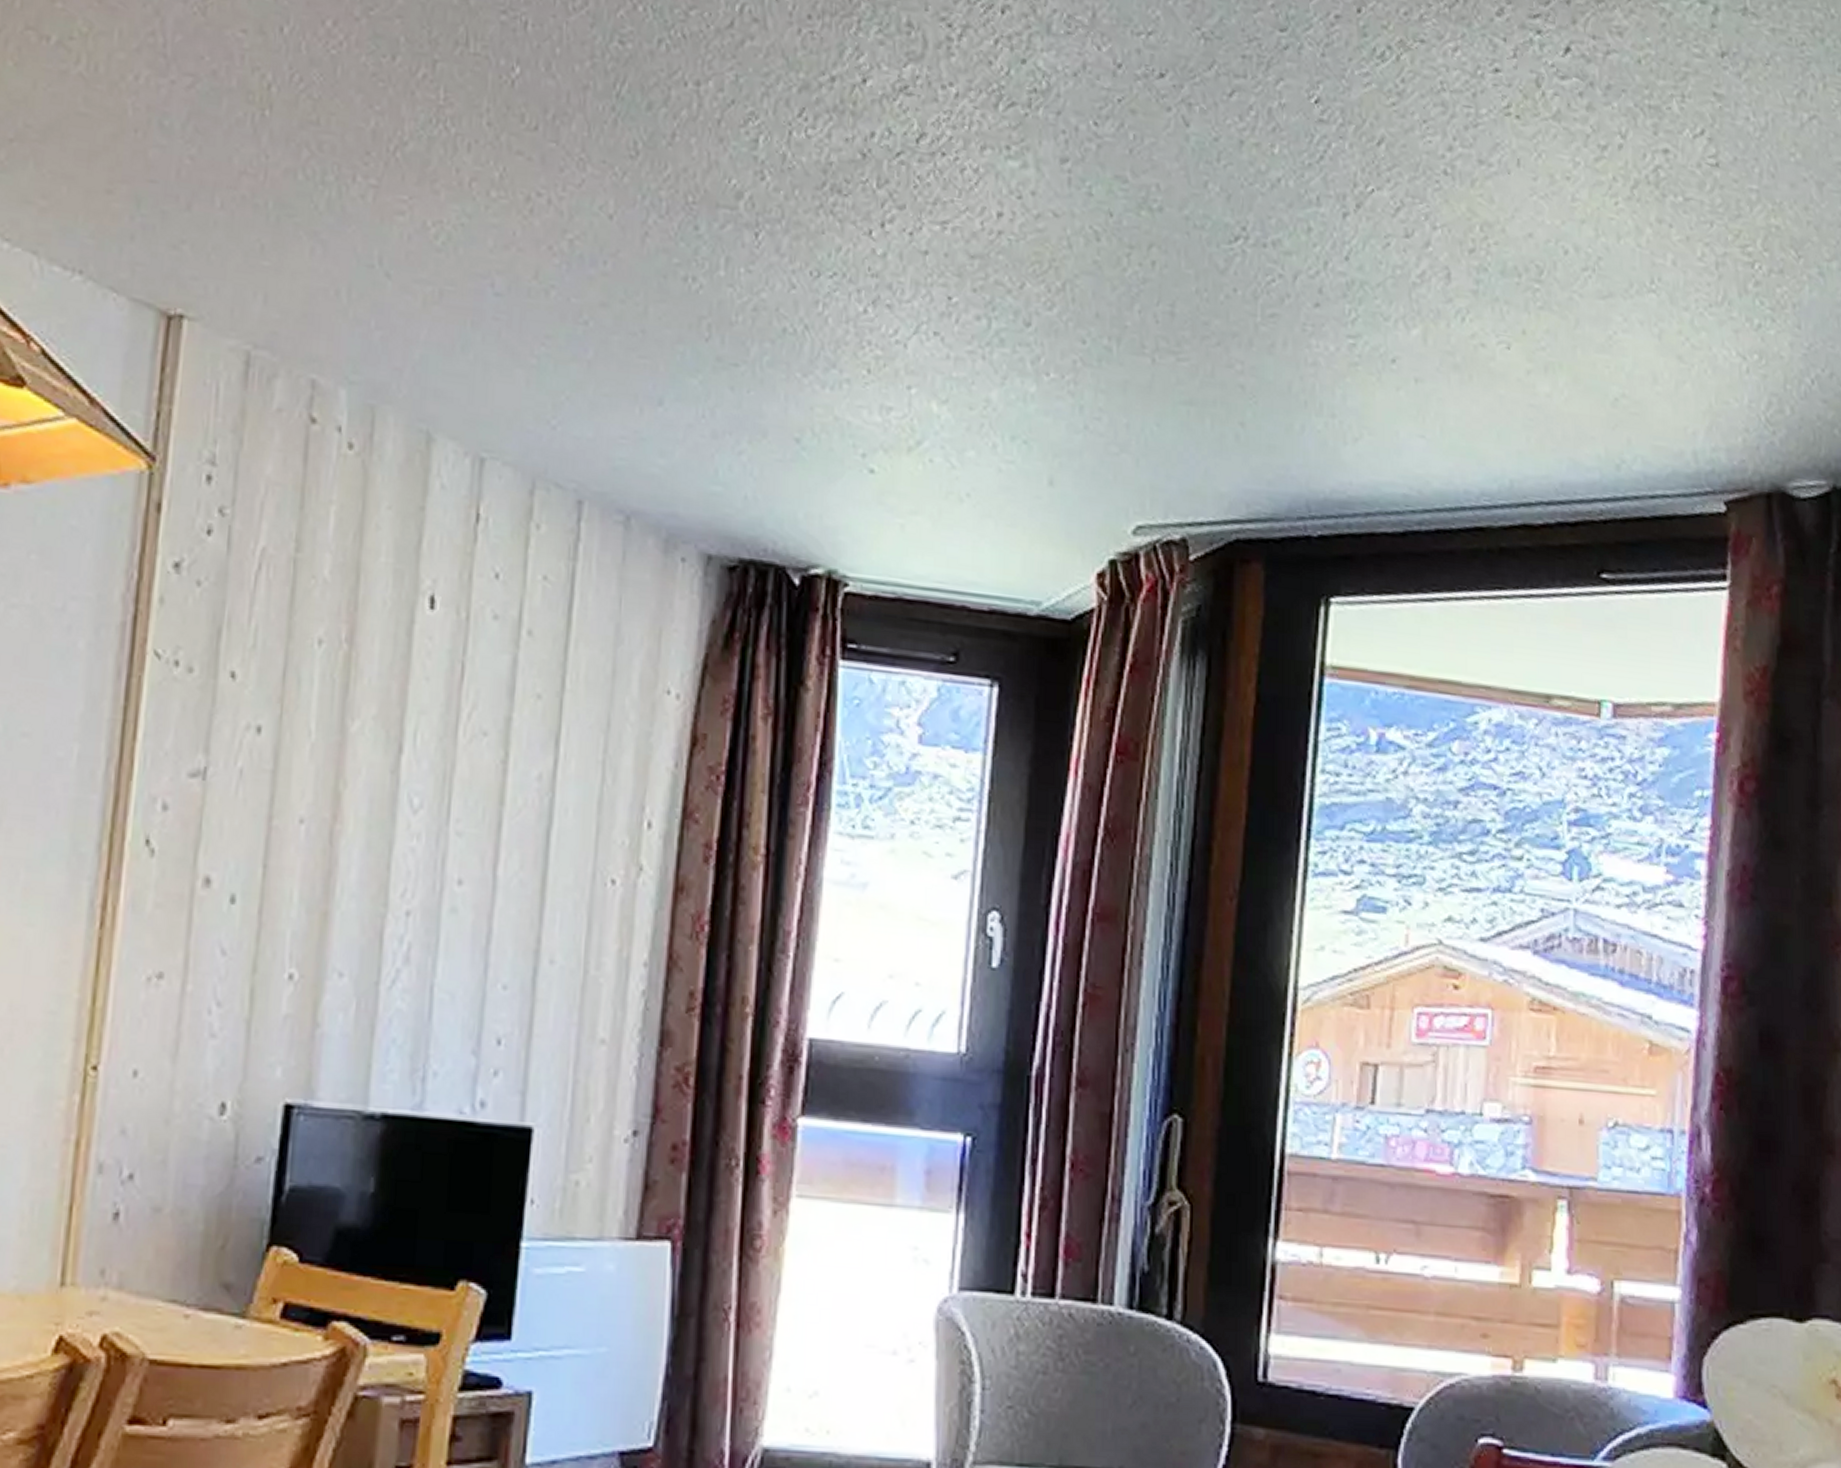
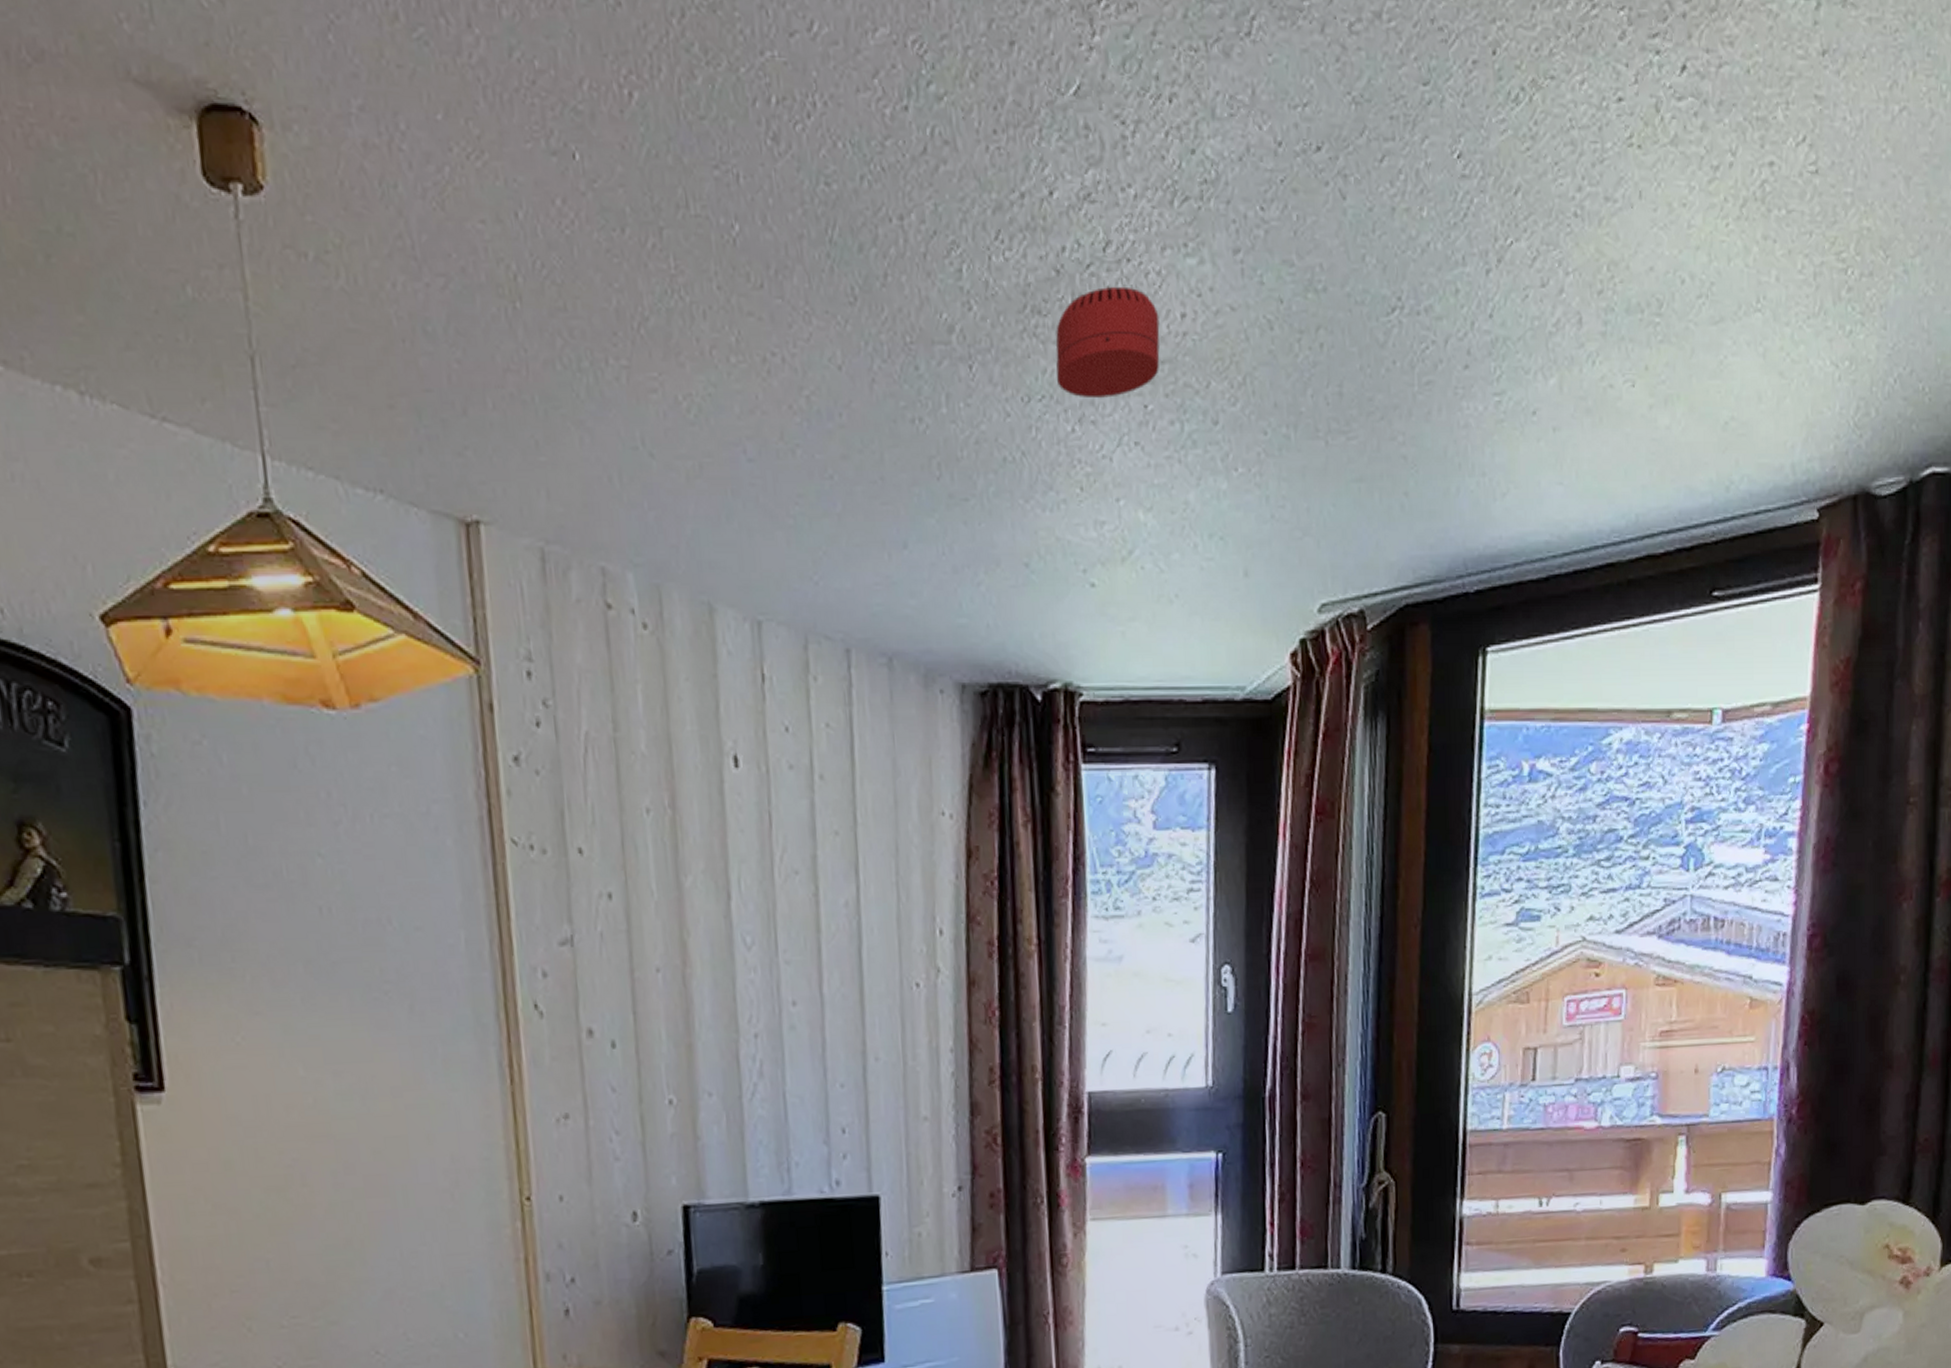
smoke detector: none [851,176,973,284] -> present [1055,286,1160,398]

